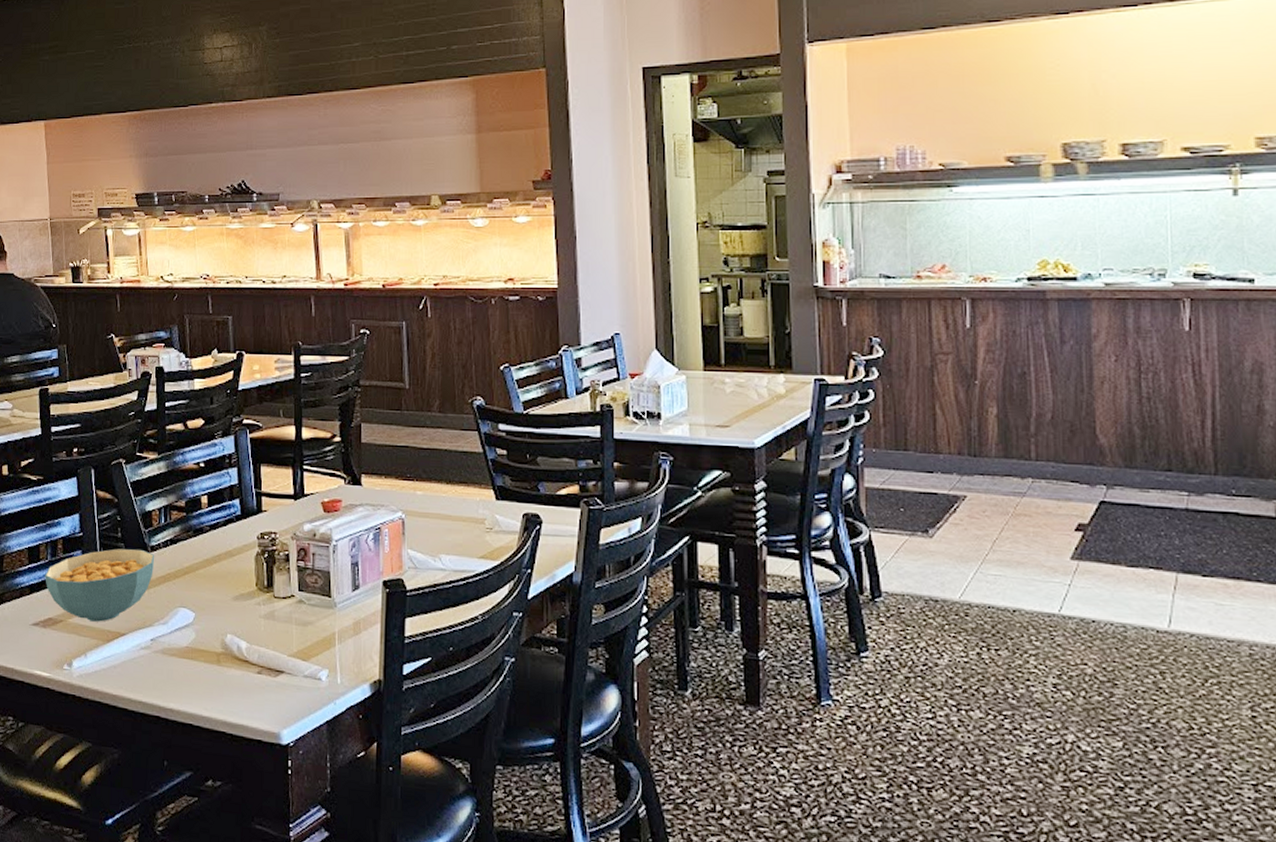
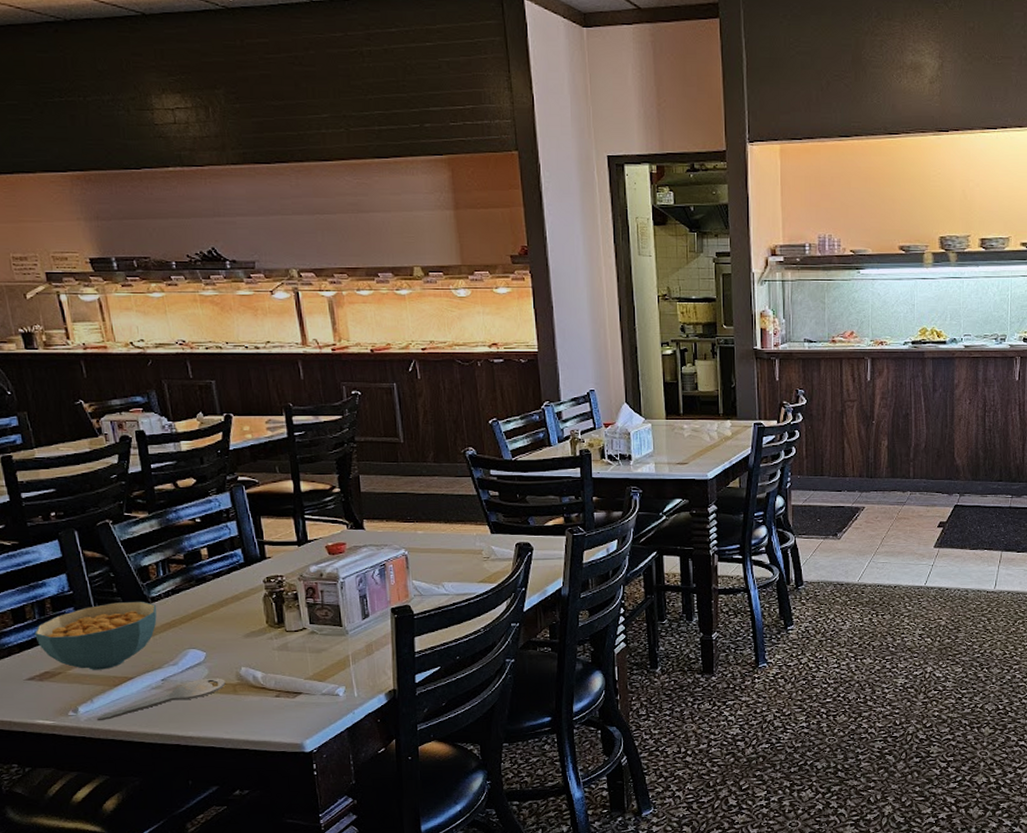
key: none [88,643,210,679] -> present [97,678,226,720]

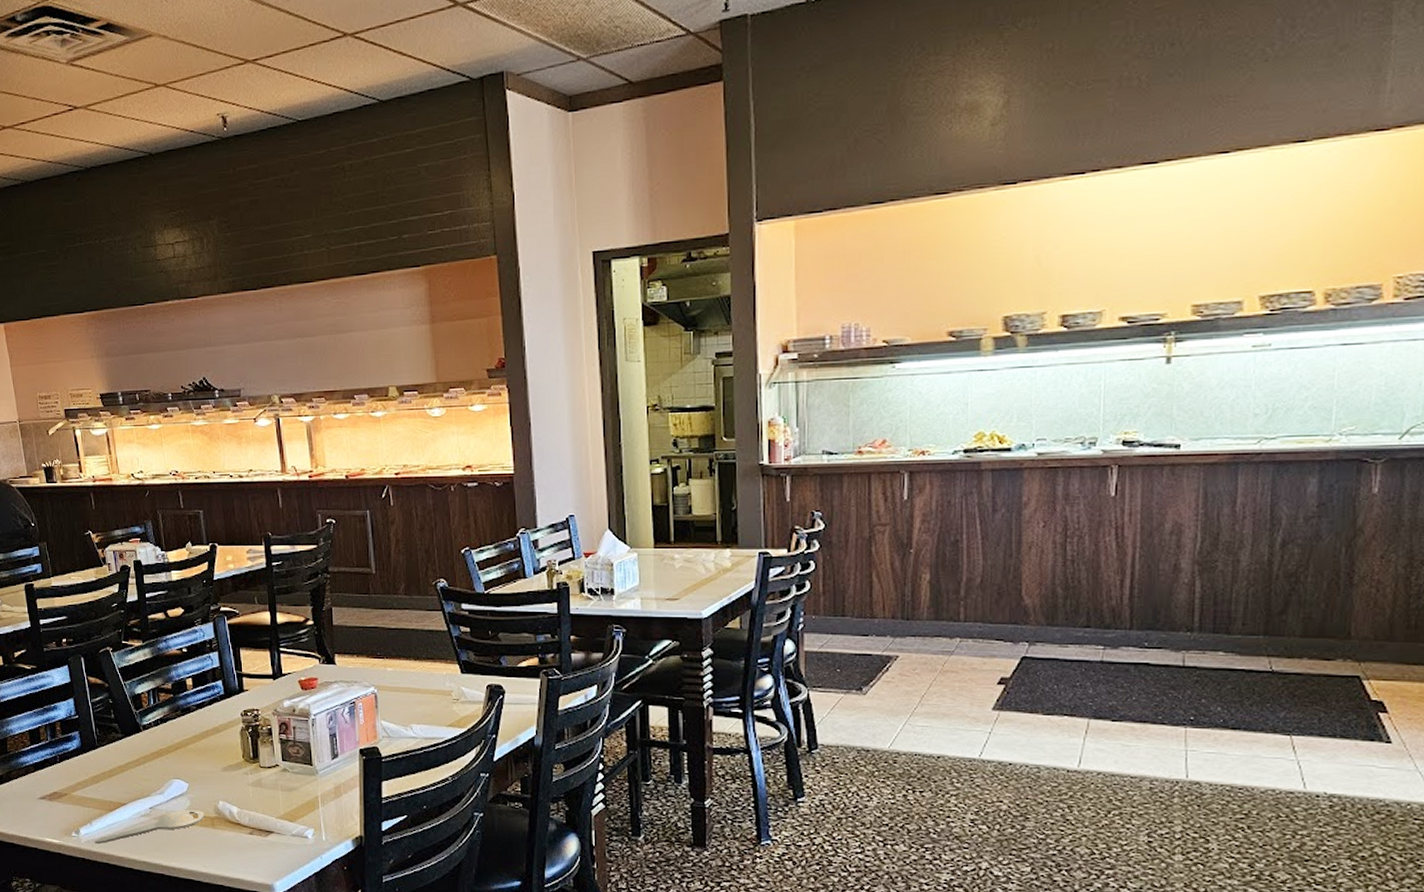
cereal bowl: present [34,601,157,670] -> none [47,728,148,794]

